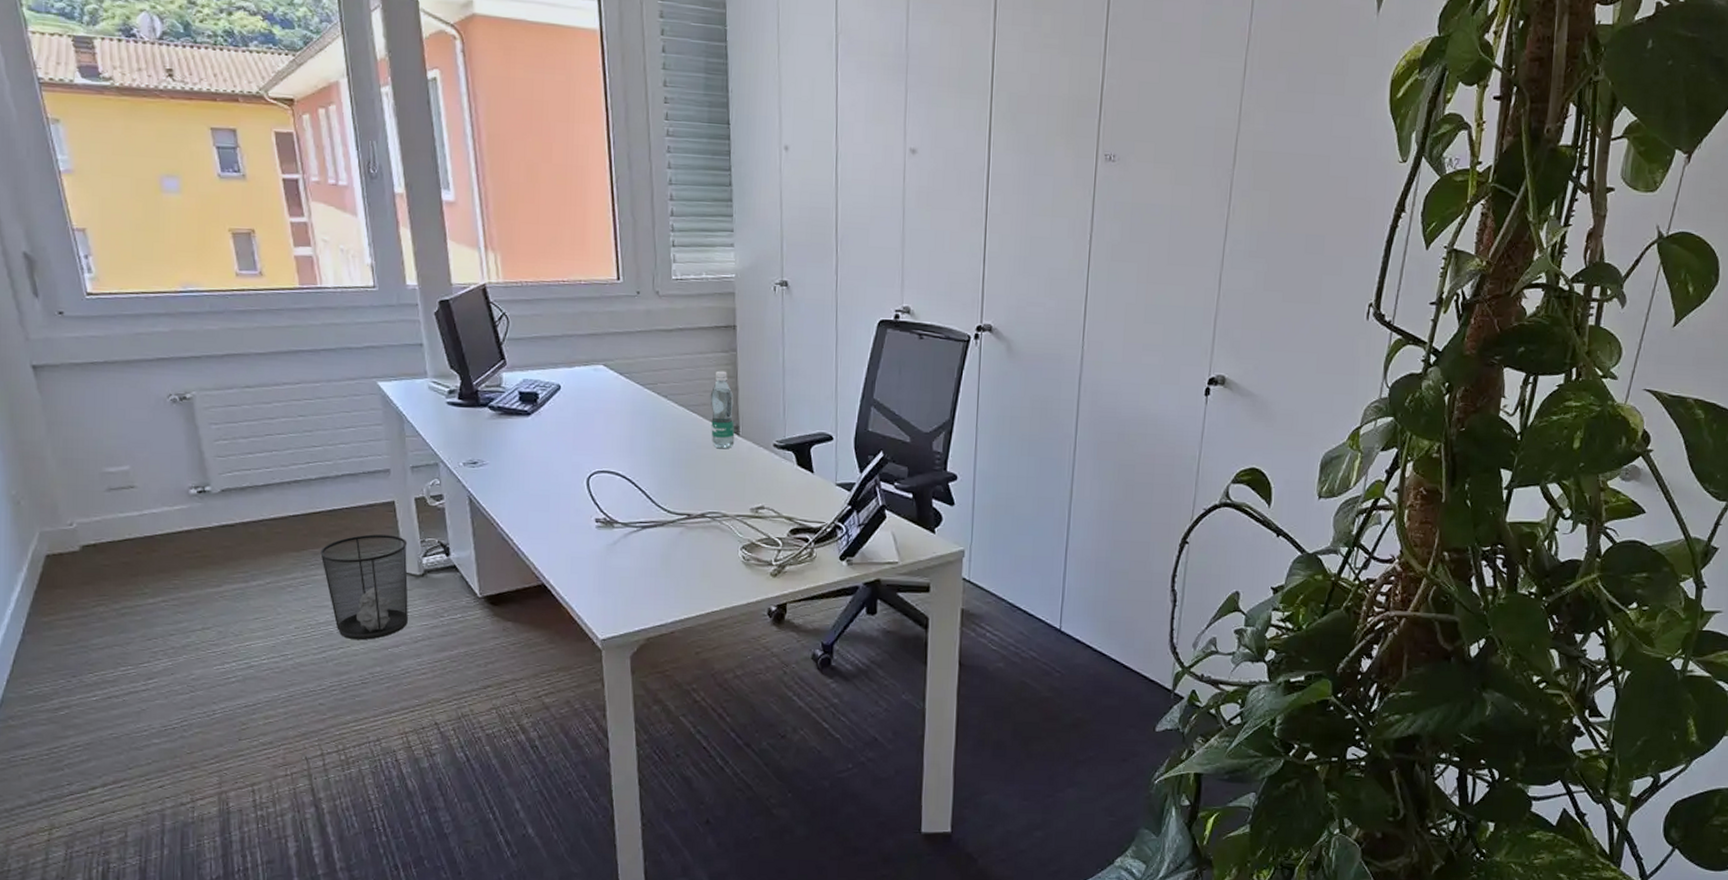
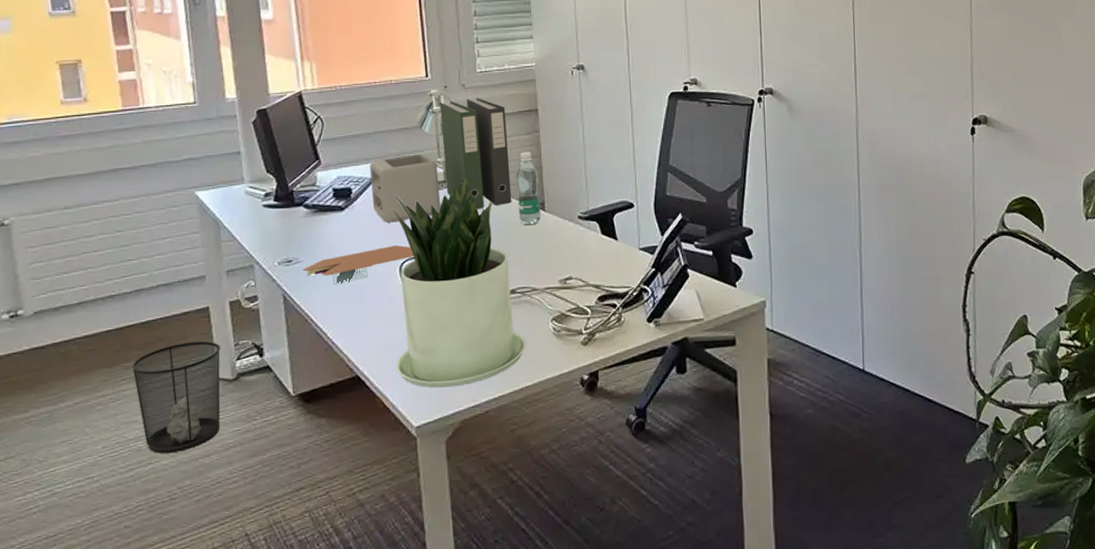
papers: none [488,457,602,491] -> present [303,245,414,284]
desk organizer: none [557,363,631,433] -> present [370,154,441,223]
planter: none [579,394,715,605] -> present [391,179,527,388]
desk lamp: none [607,294,644,403] -> present [417,89,451,189]
binder: none [631,307,705,427] -> present [439,98,512,209]

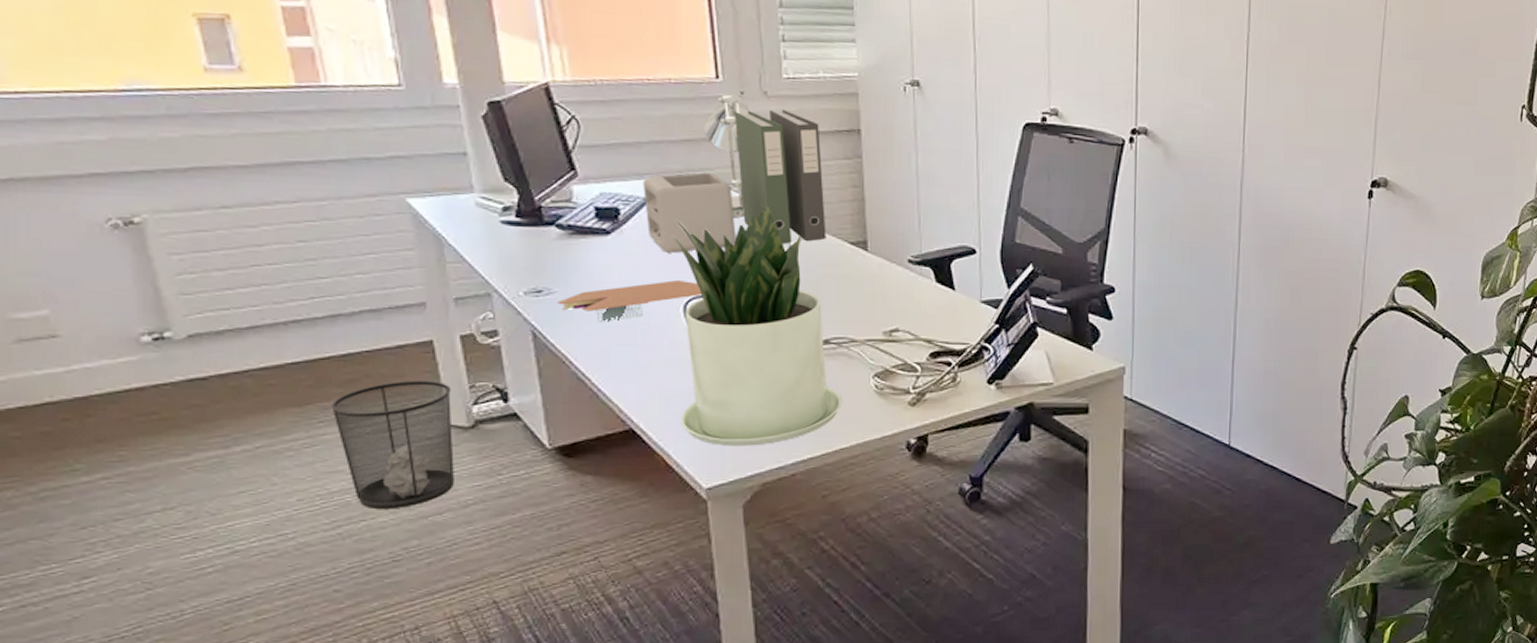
bottle: present [516,151,541,226] -> none [831,179,863,267]

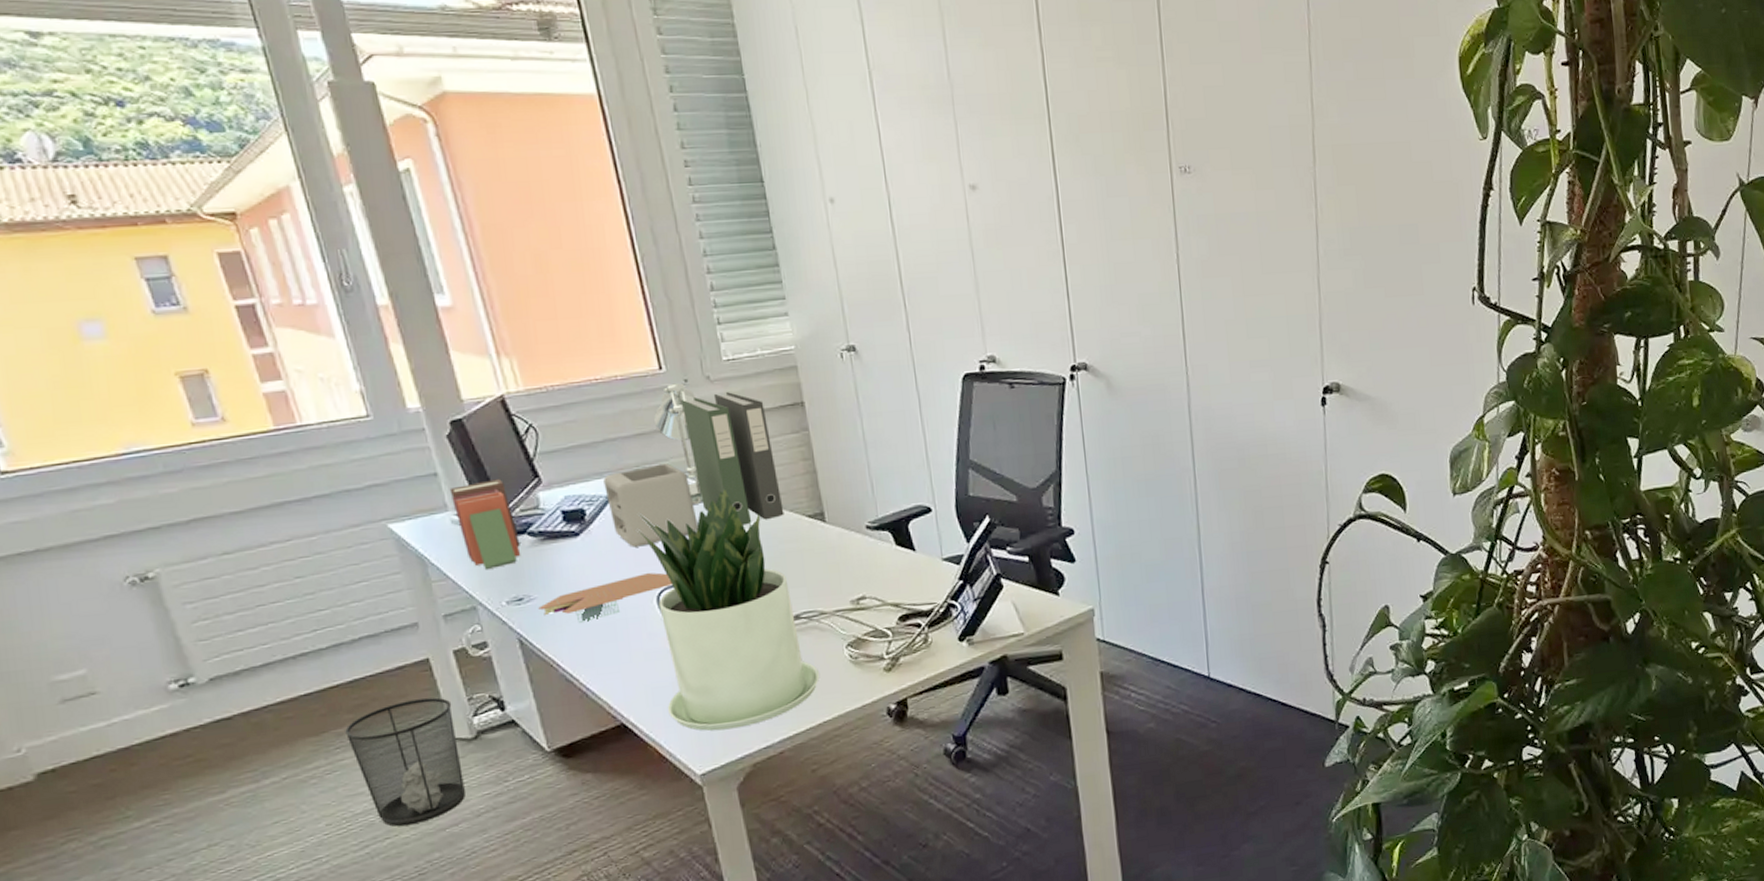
books: none [478,167,546,258] -> present [449,479,521,571]

